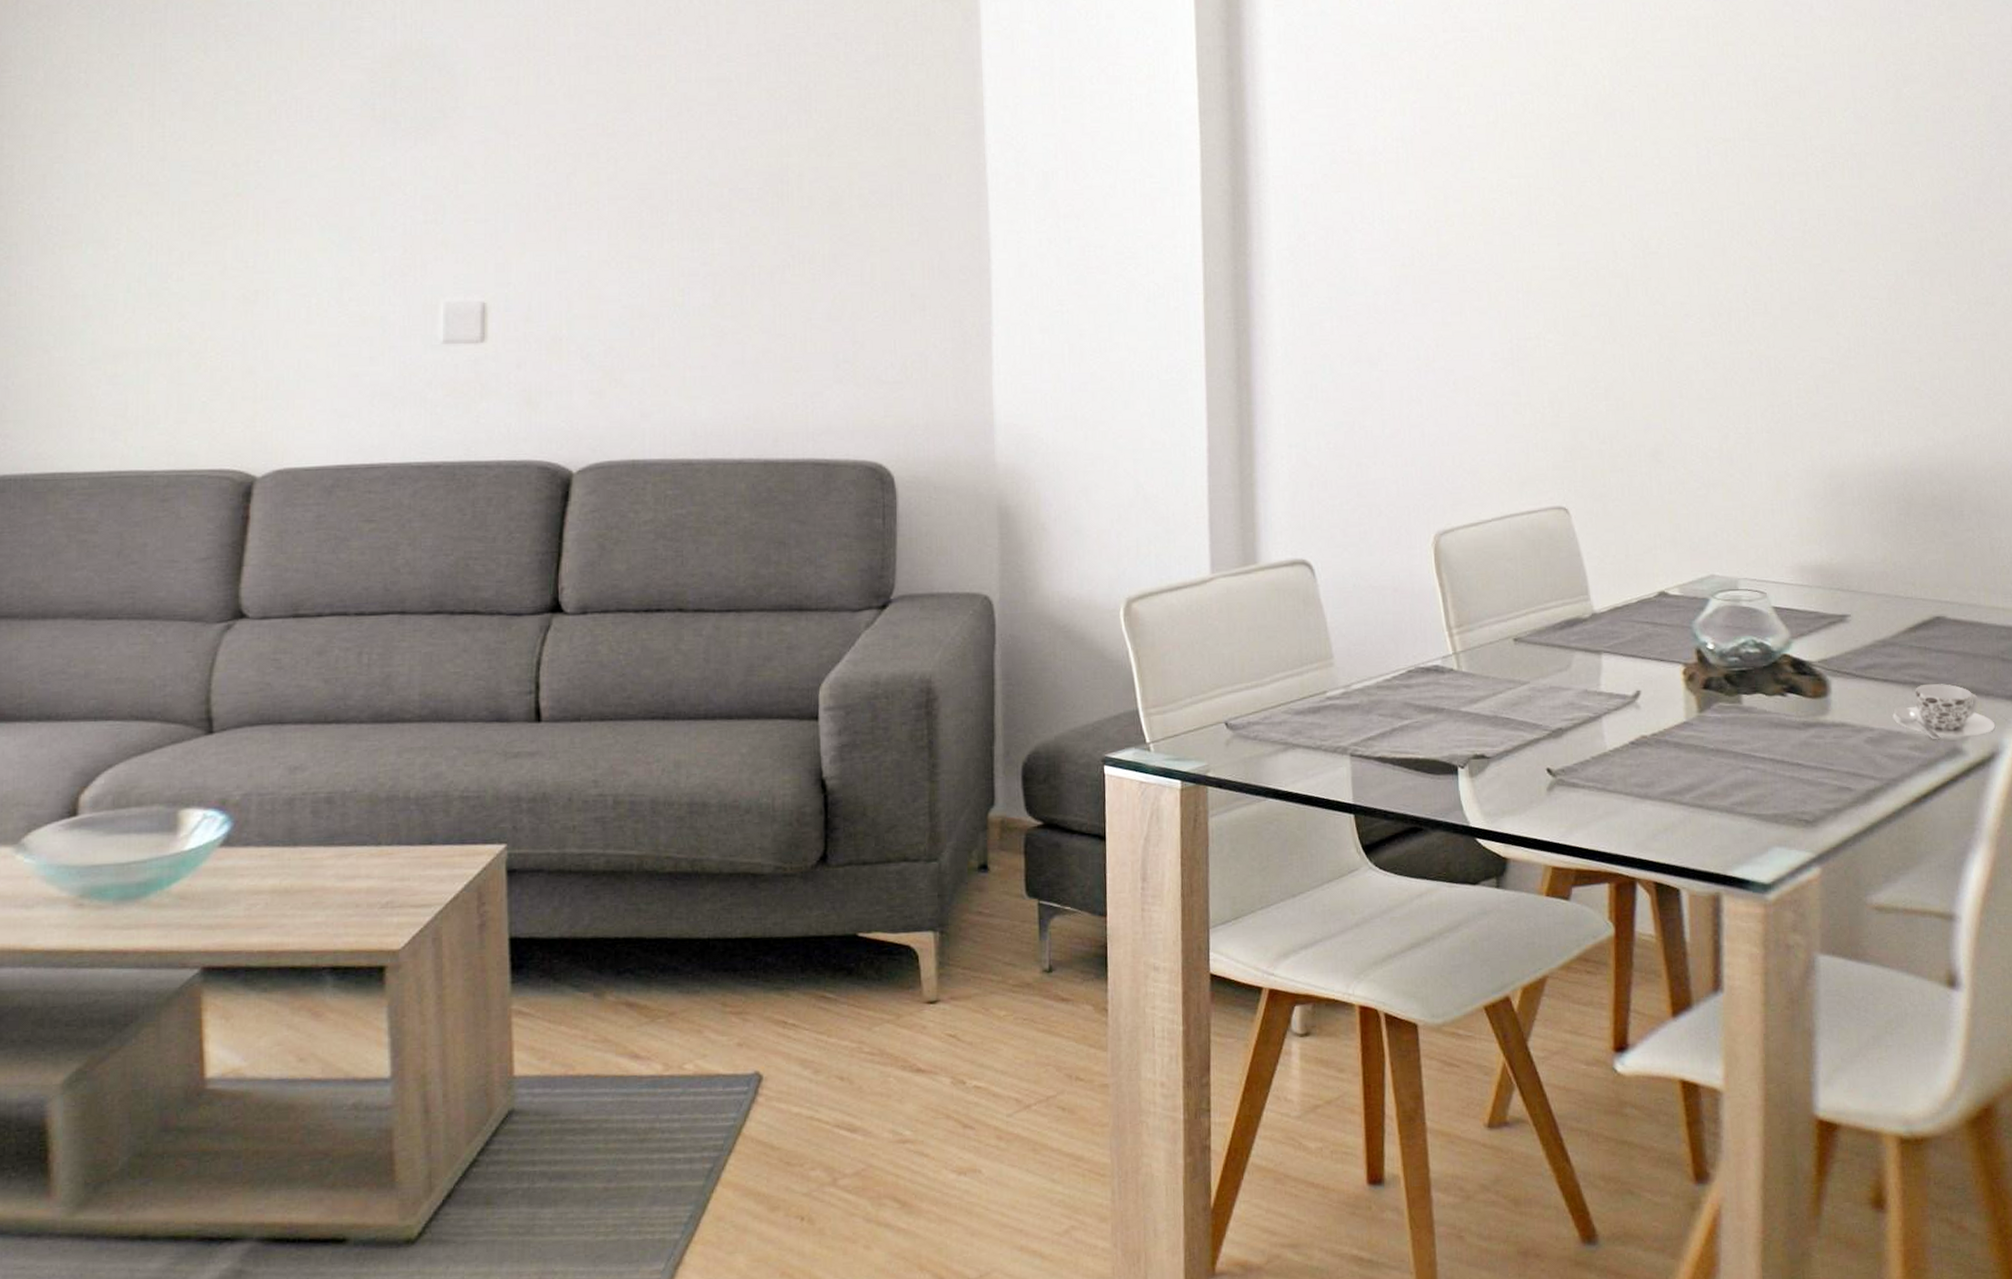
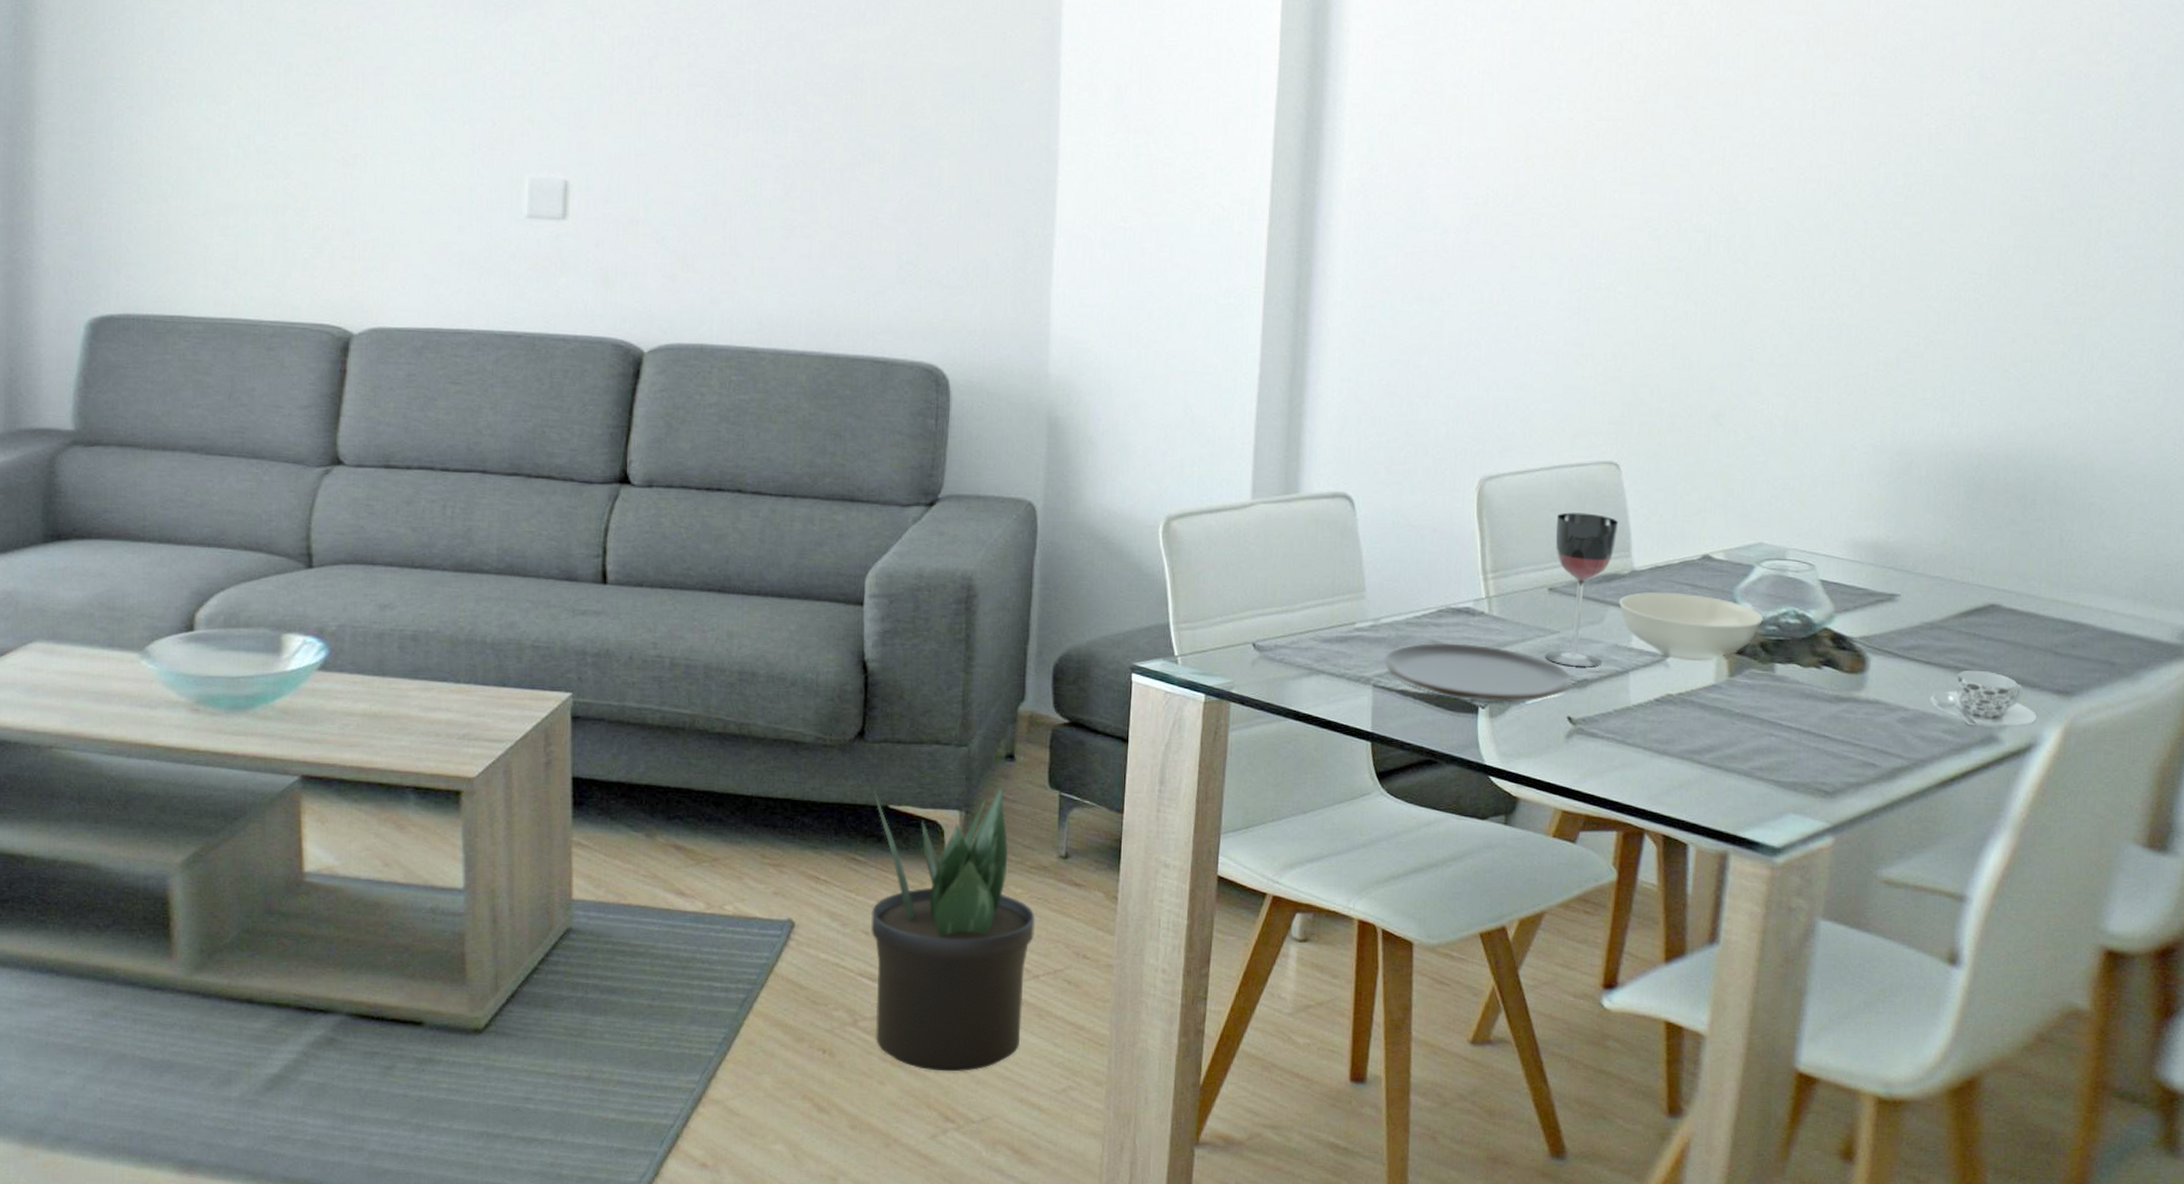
planter: none [839,901,1023,1226] -> present [870,787,1036,1072]
plate: none [1358,702,1548,761] -> present [1384,642,1573,703]
wineglass: none [1513,559,1575,716] -> present [1545,512,1619,667]
bowl: none [1583,632,1725,700] -> present [1619,592,1764,661]

